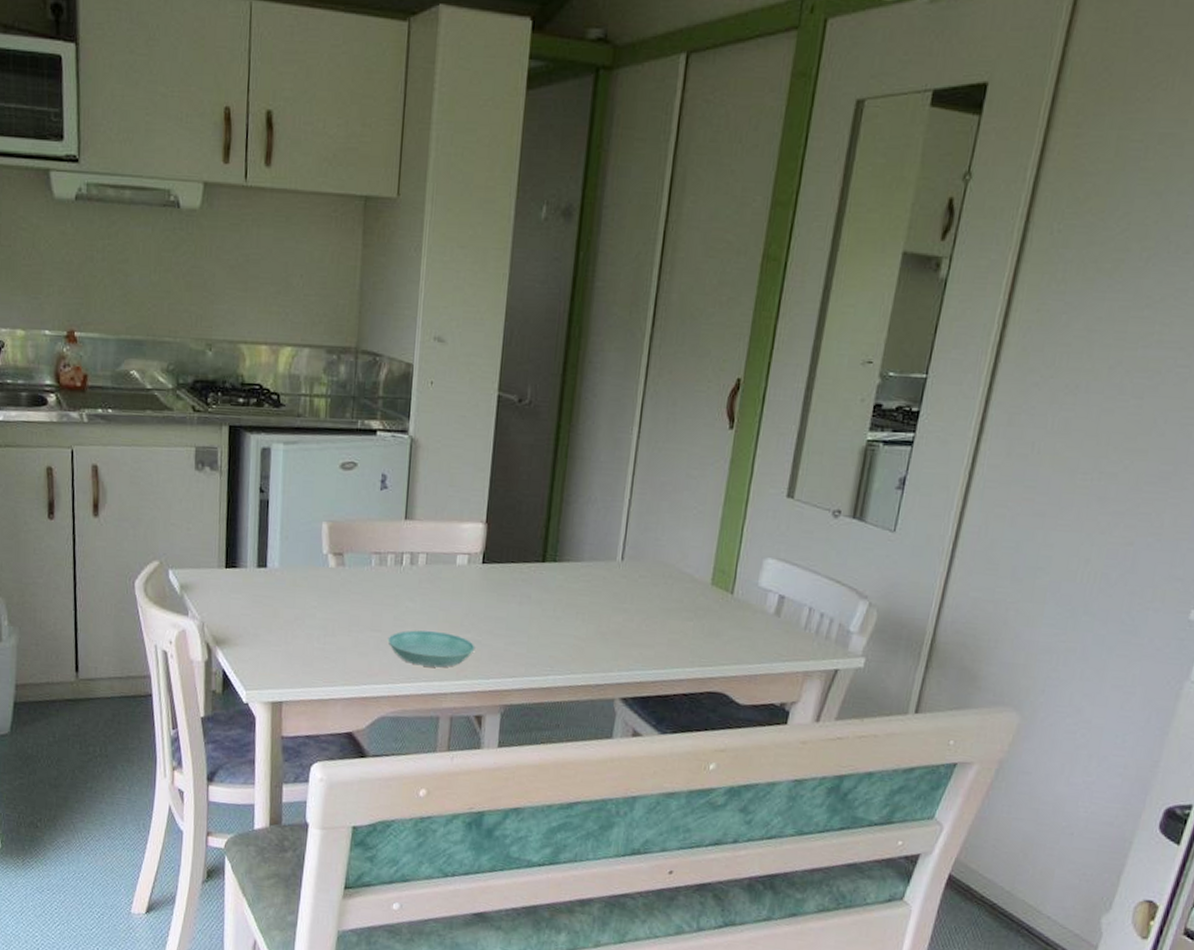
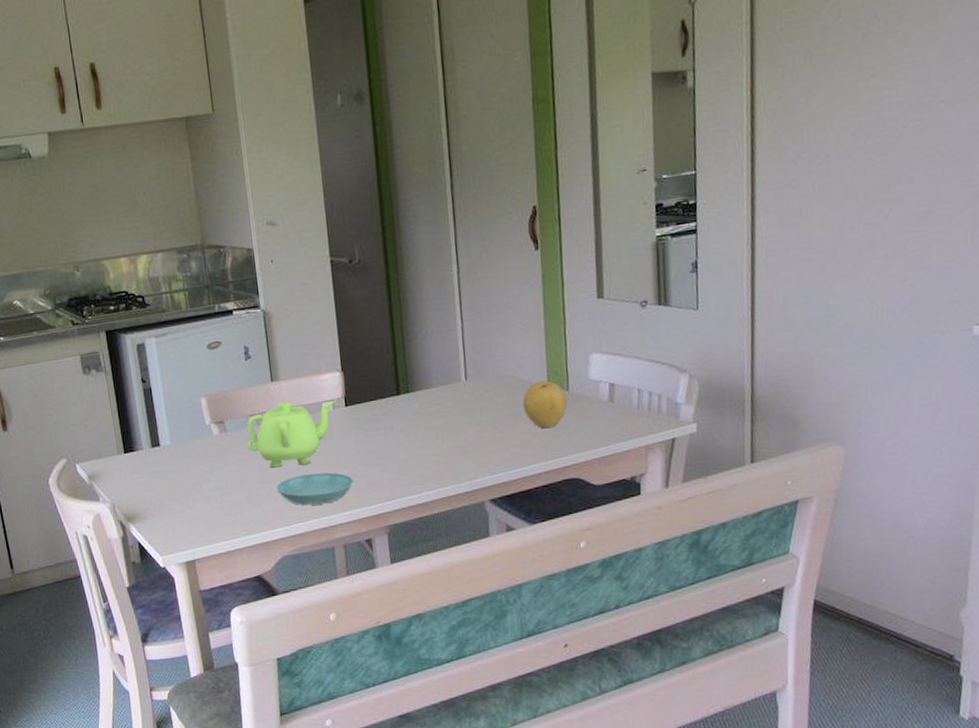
teapot: none [365,544,473,620] -> present [247,400,336,468]
fruit: none [679,577,729,632] -> present [522,380,567,429]

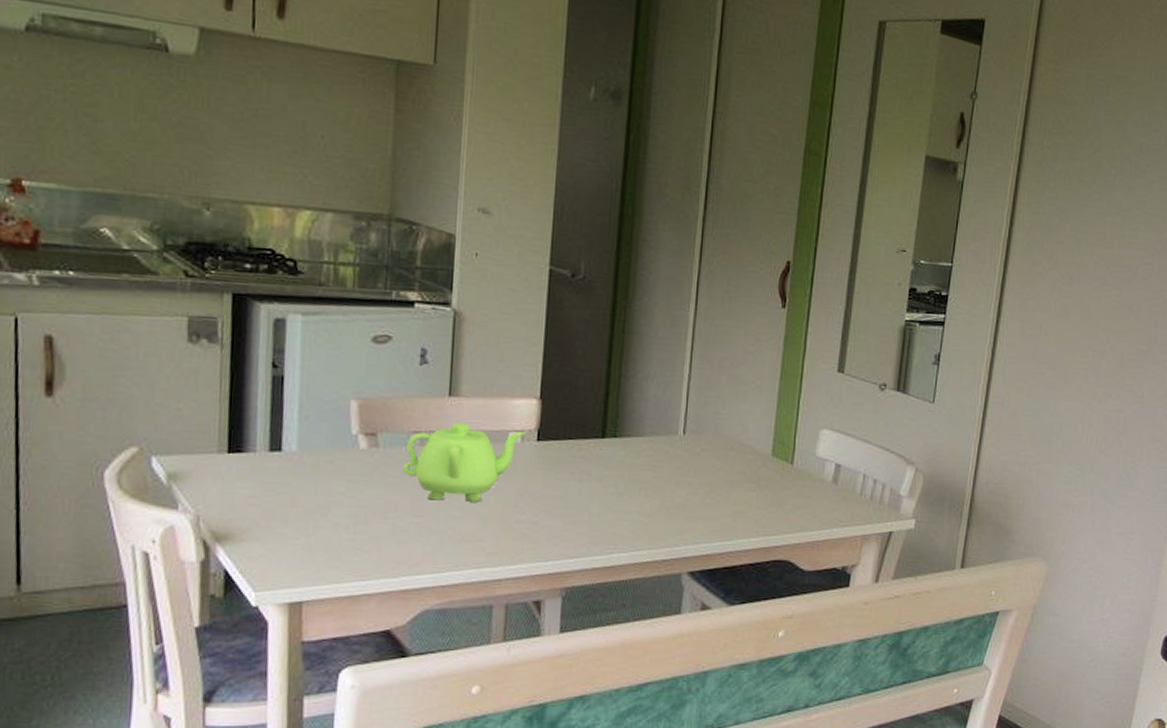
saucer: present [276,472,354,506] -> none [431,513,532,552]
fruit: present [522,380,567,429] -> none [742,449,790,502]

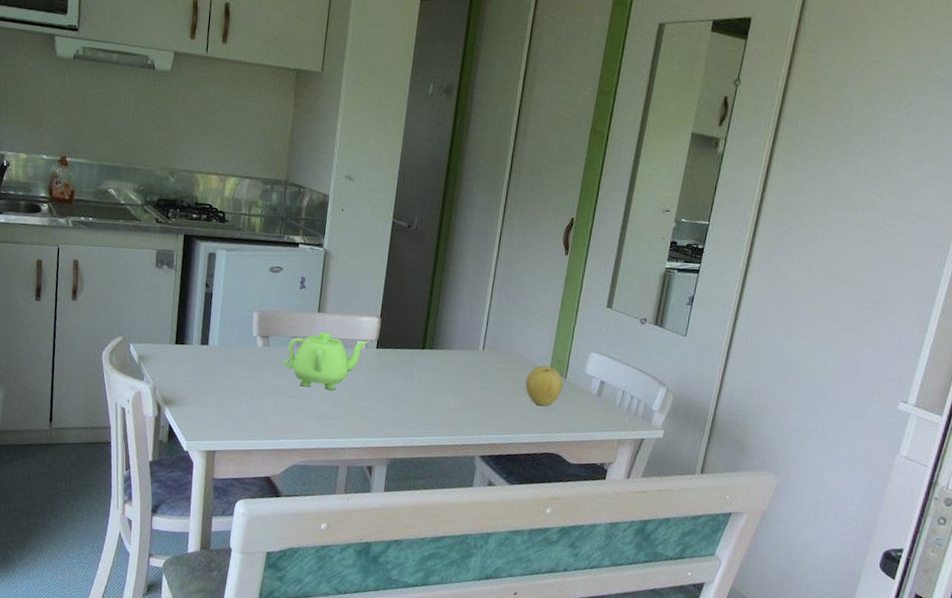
fruit: none [742,449,790,502] -> present [525,365,563,407]

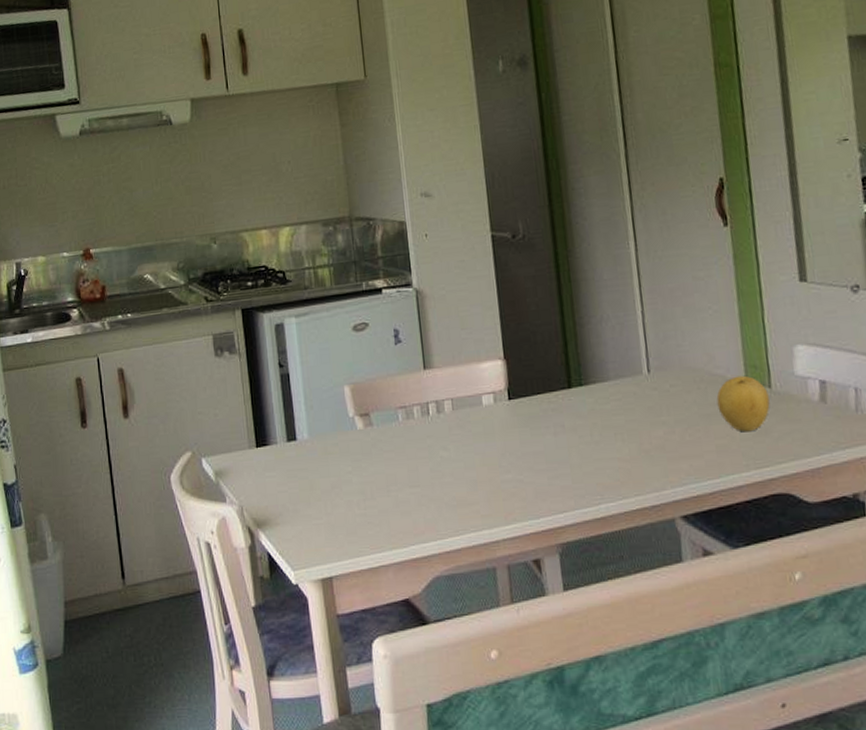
teapot: present [285,331,370,390] -> none [395,392,498,470]

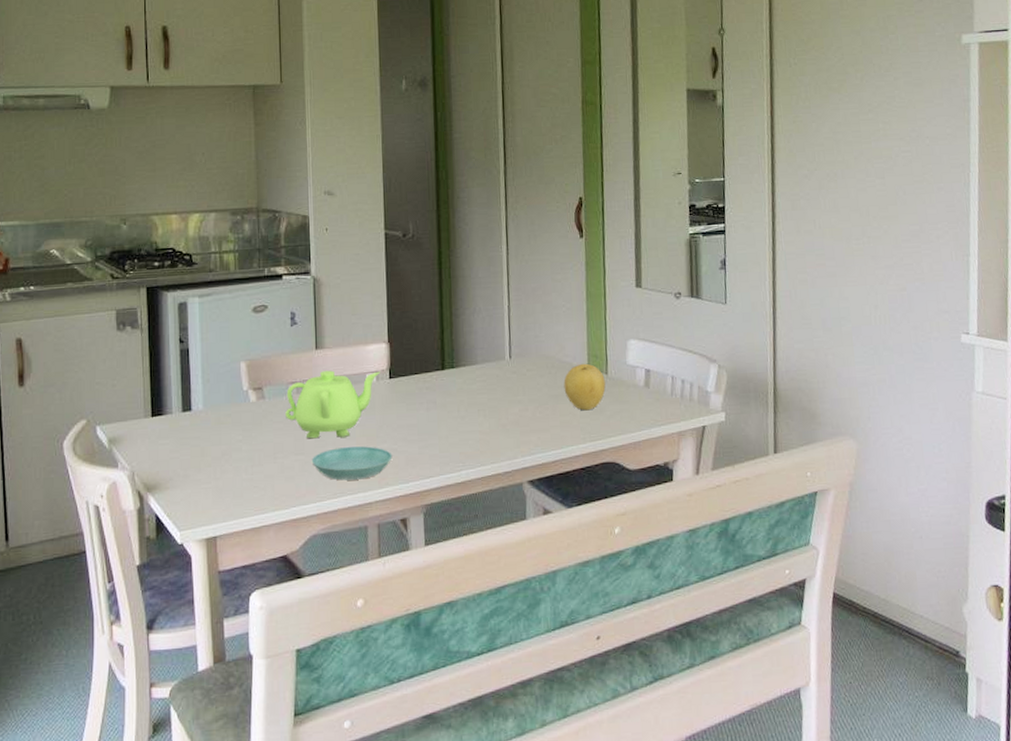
teapot: none [395,392,498,470] -> present [285,370,380,439]
saucer: none [428,477,519,516] -> present [311,446,393,481]

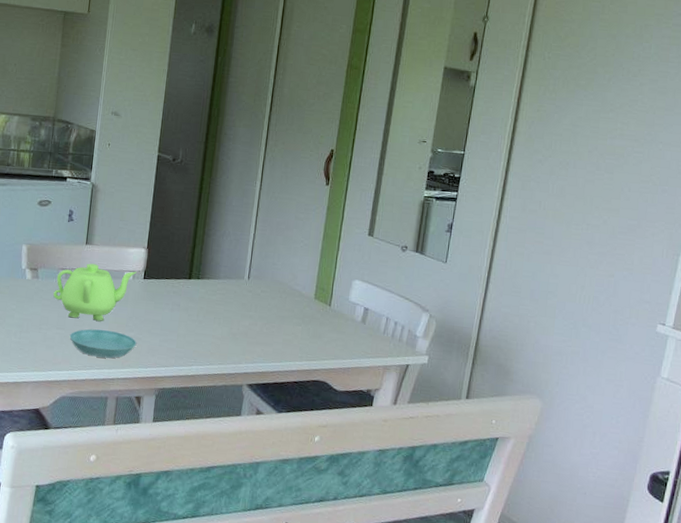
fruit: present [564,363,606,411] -> none [291,293,328,334]

